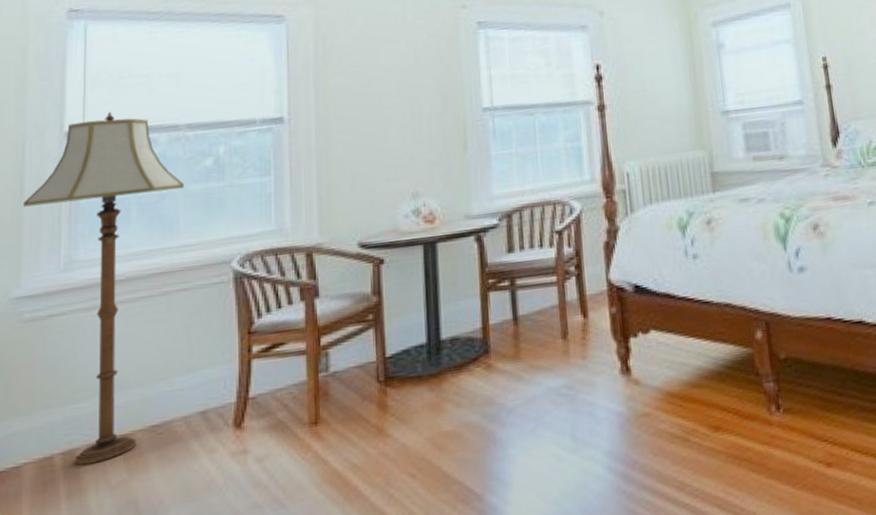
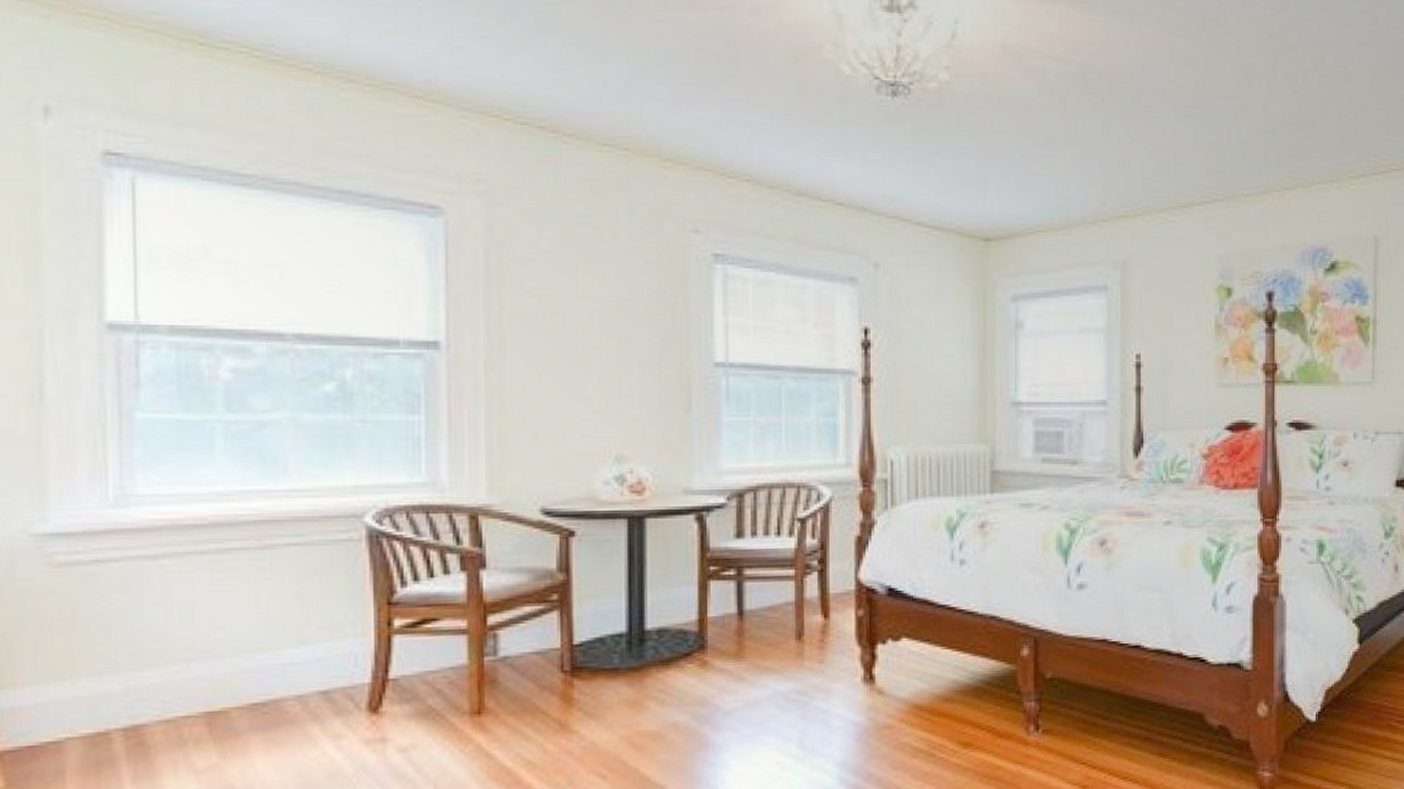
floor lamp: present [22,112,185,465] -> none [44,304,295,744]

